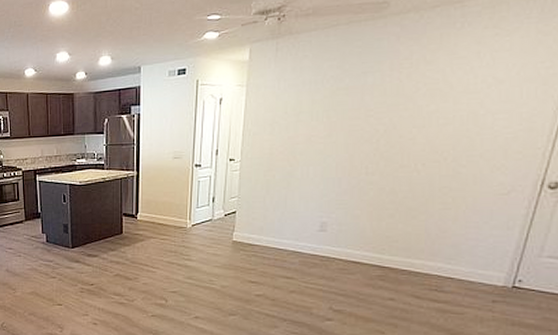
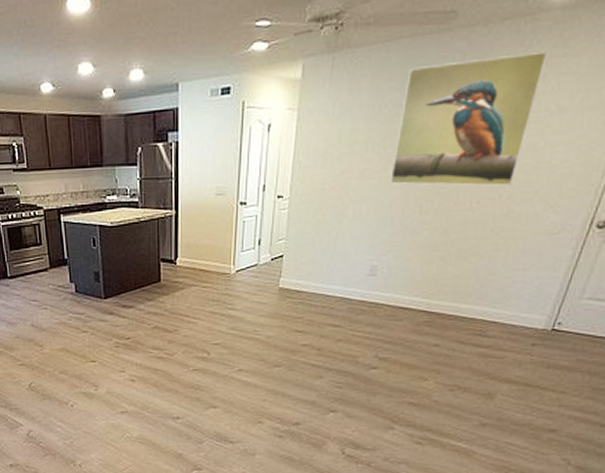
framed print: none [336,32,479,150] -> present [390,52,548,186]

